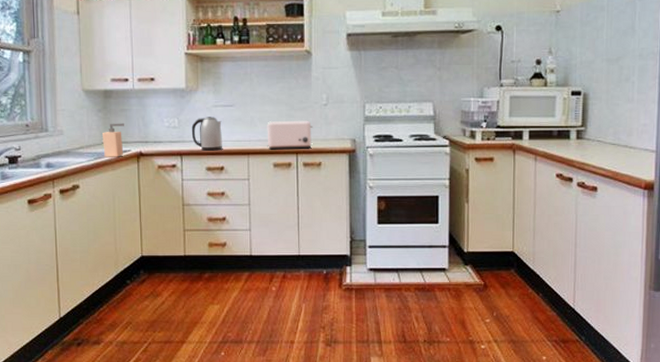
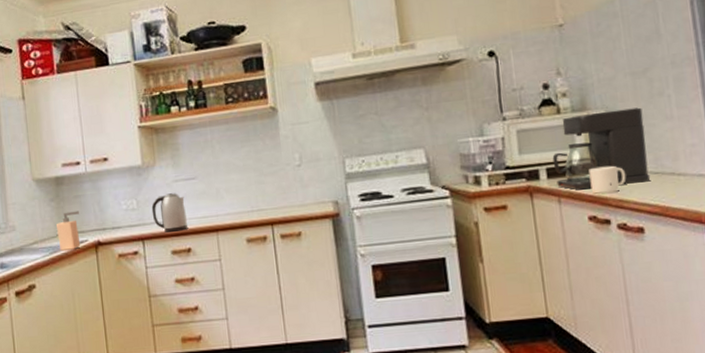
toaster: present [267,120,313,150] -> none [234,185,288,224]
coffee maker: none [535,89,611,152] -> present [552,107,651,190]
mug: none [561,134,590,157] -> present [589,165,626,194]

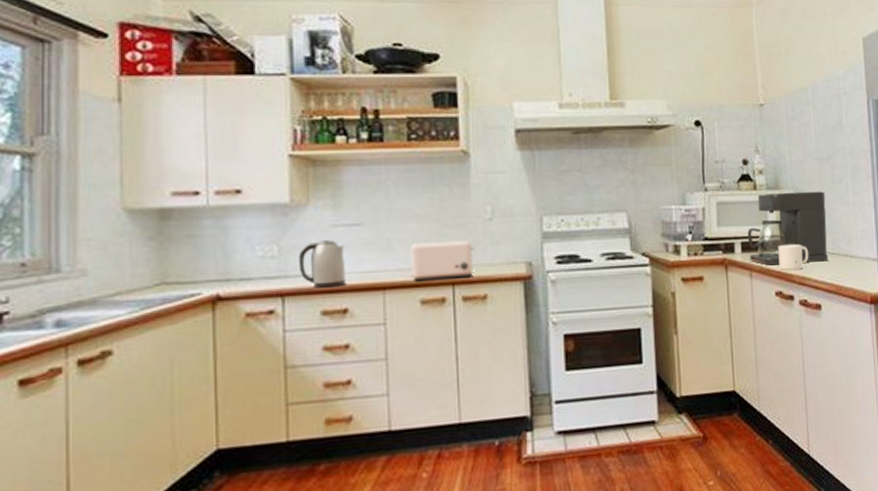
soap dispenser: present [56,211,81,251] -> none [155,254,192,306]
toaster: none [234,185,288,224] -> present [410,240,474,282]

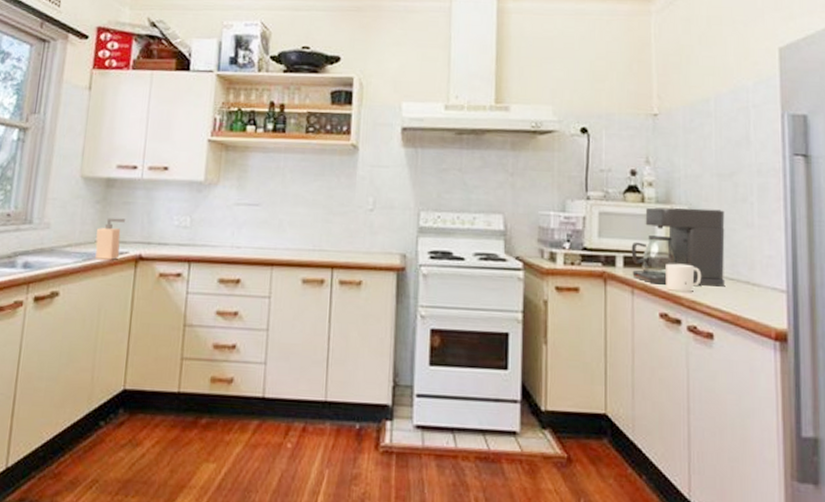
soap dispenser: none [155,254,192,306] -> present [95,218,125,260]
kettle: present [298,240,347,288] -> none [205,216,243,259]
toaster: present [410,240,474,282] -> none [296,226,354,263]

